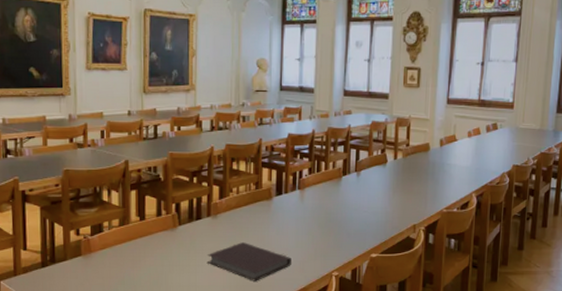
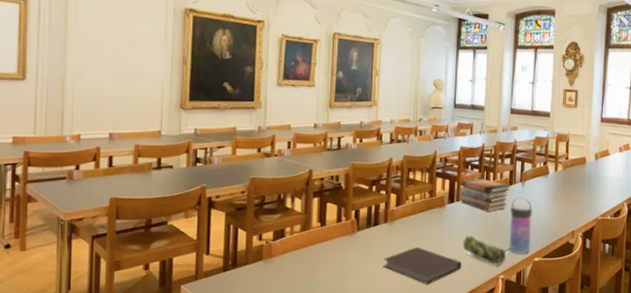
book stack: none [288,168,344,204] -> present [459,178,510,212]
pencil case: none [293,229,340,263] -> present [463,235,507,266]
water bottle: none [342,187,370,250] -> present [508,196,533,254]

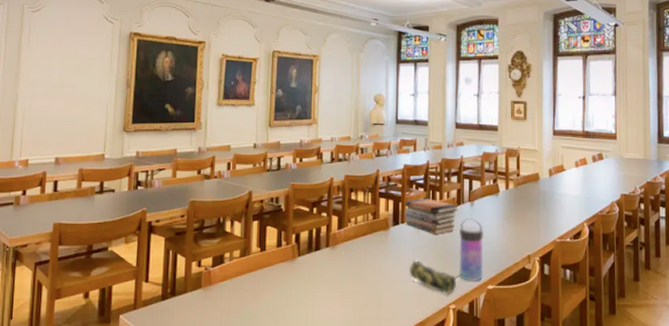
notebook: present [382,247,462,284] -> none [324,274,409,315]

